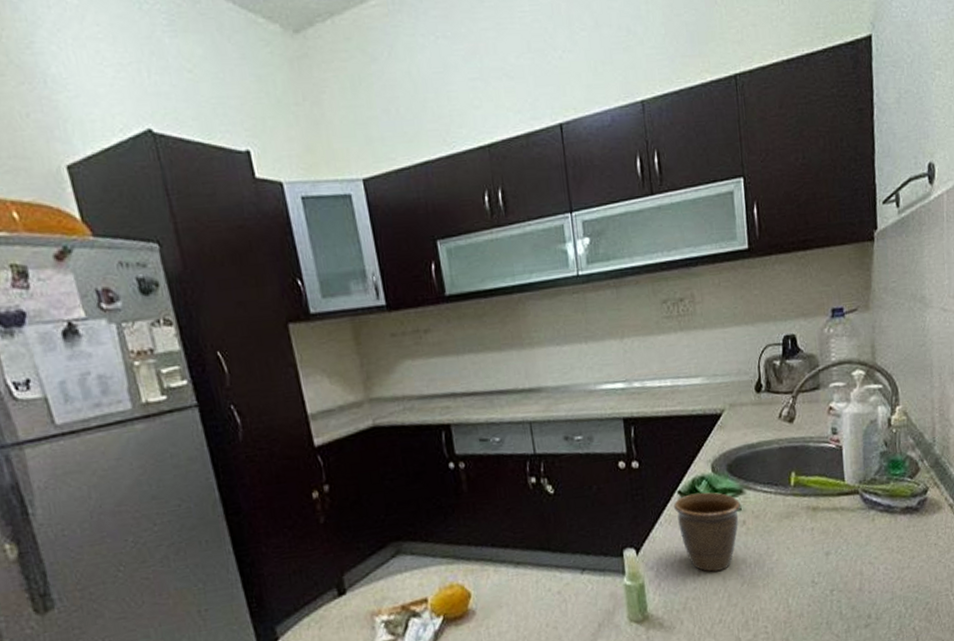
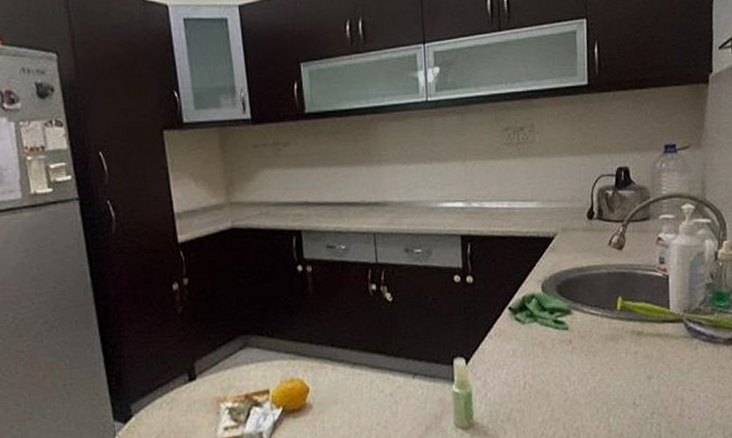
mug: present [673,492,741,572] -> none [503,310,568,386]

